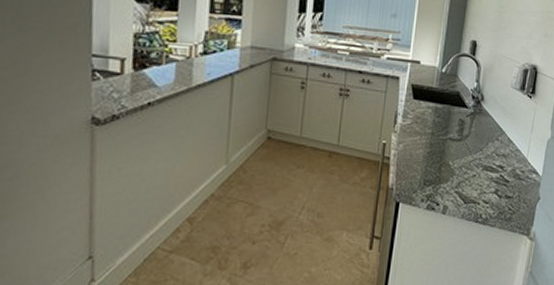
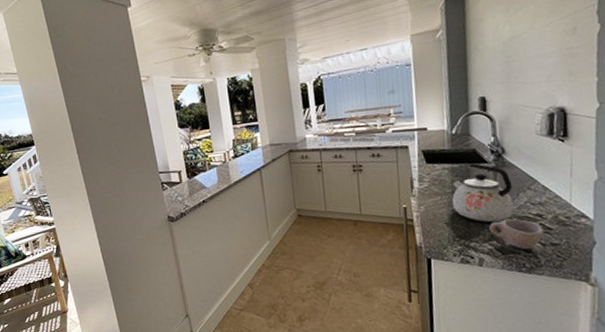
kettle: none [430,106,485,170] -> present [452,163,514,223]
cup: none [458,167,502,199] -> present [489,218,544,249]

